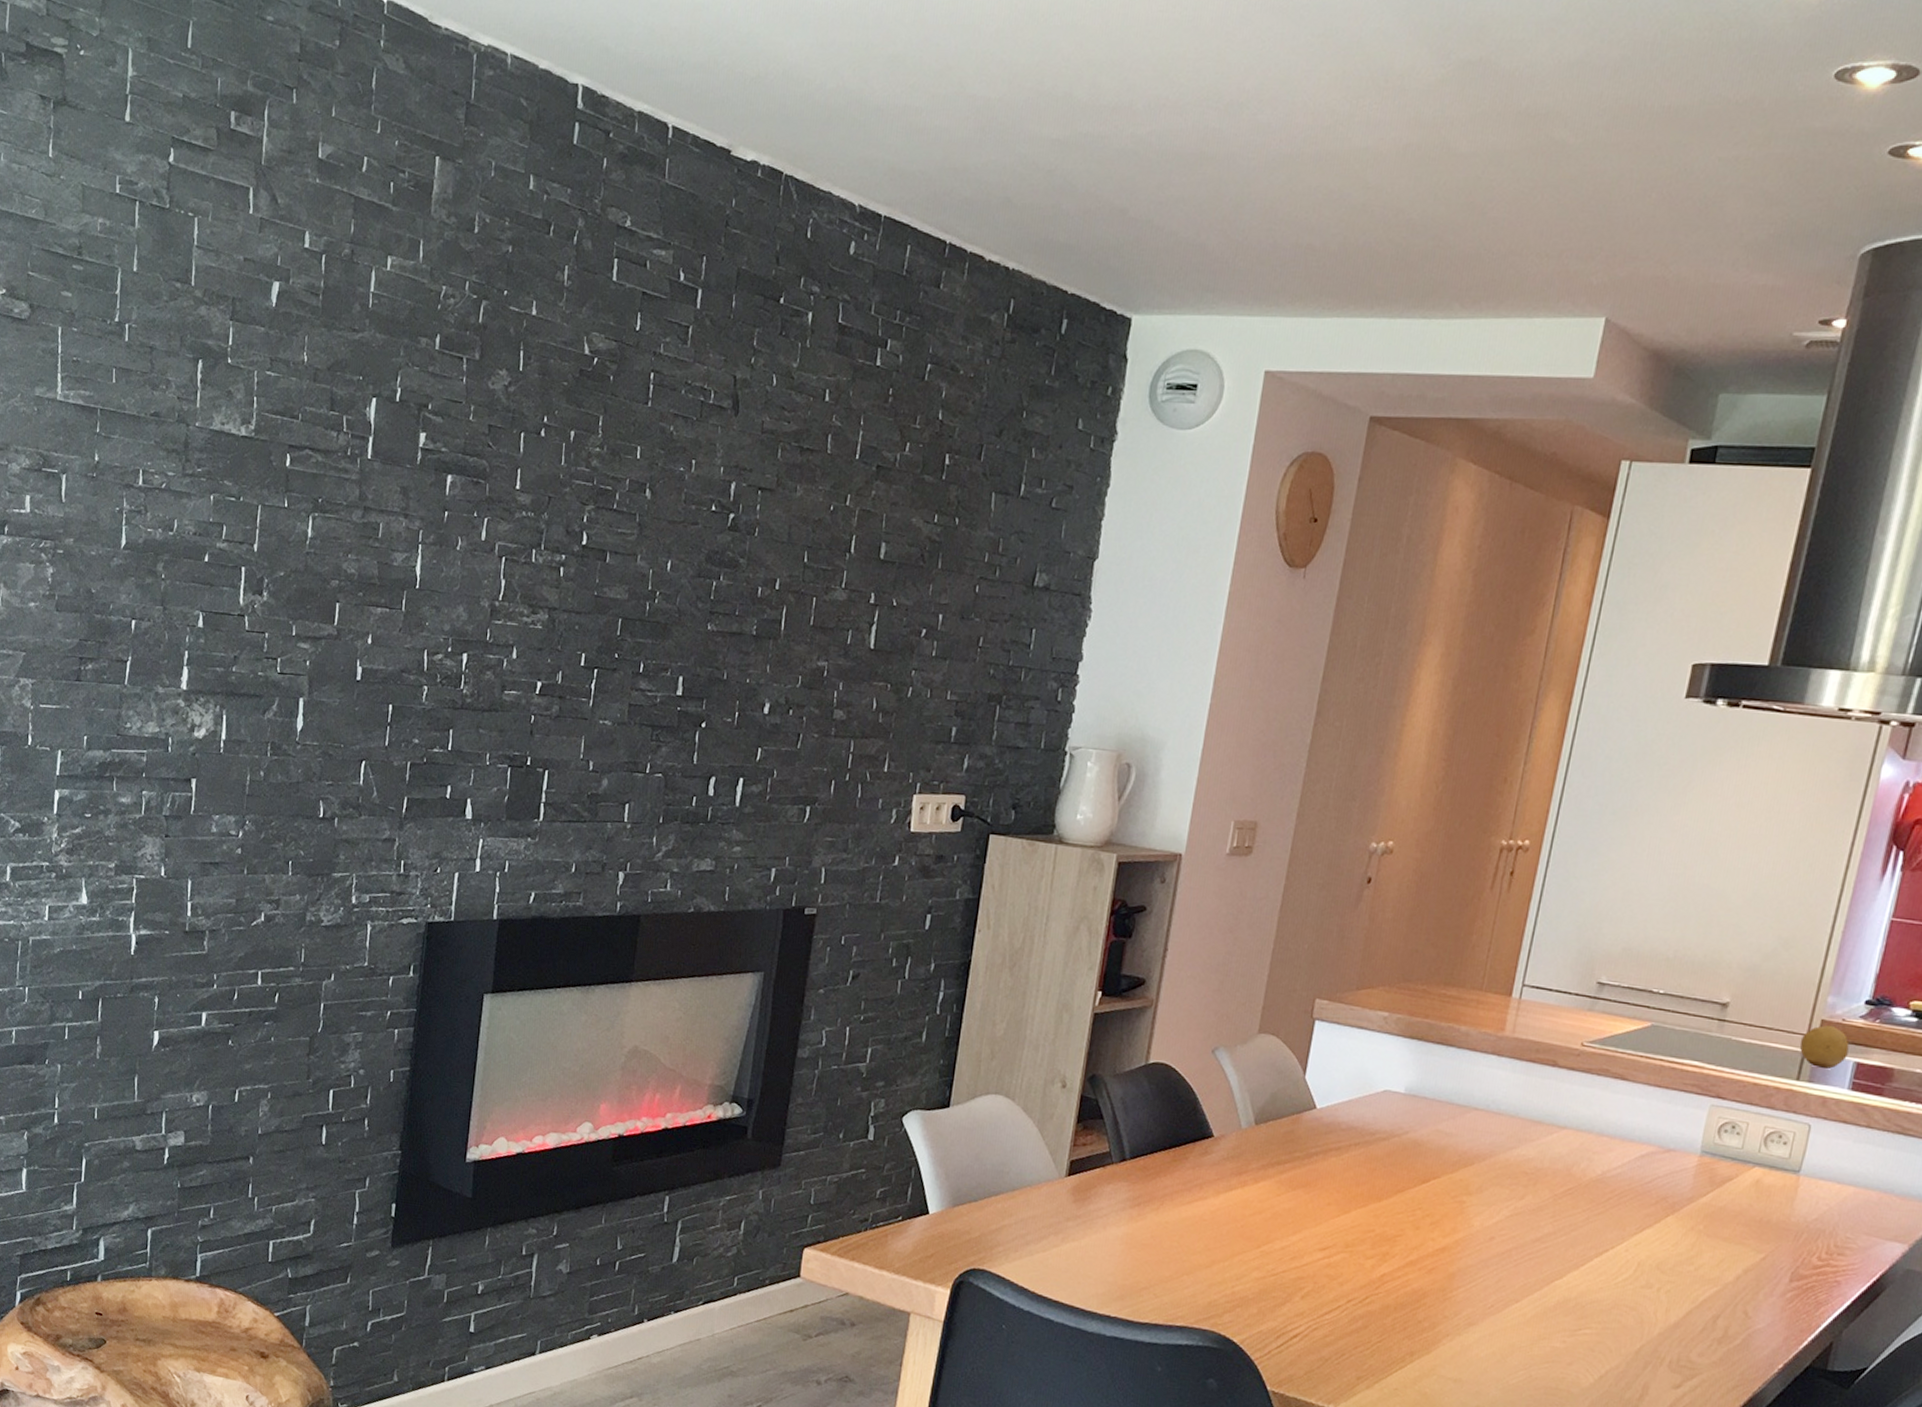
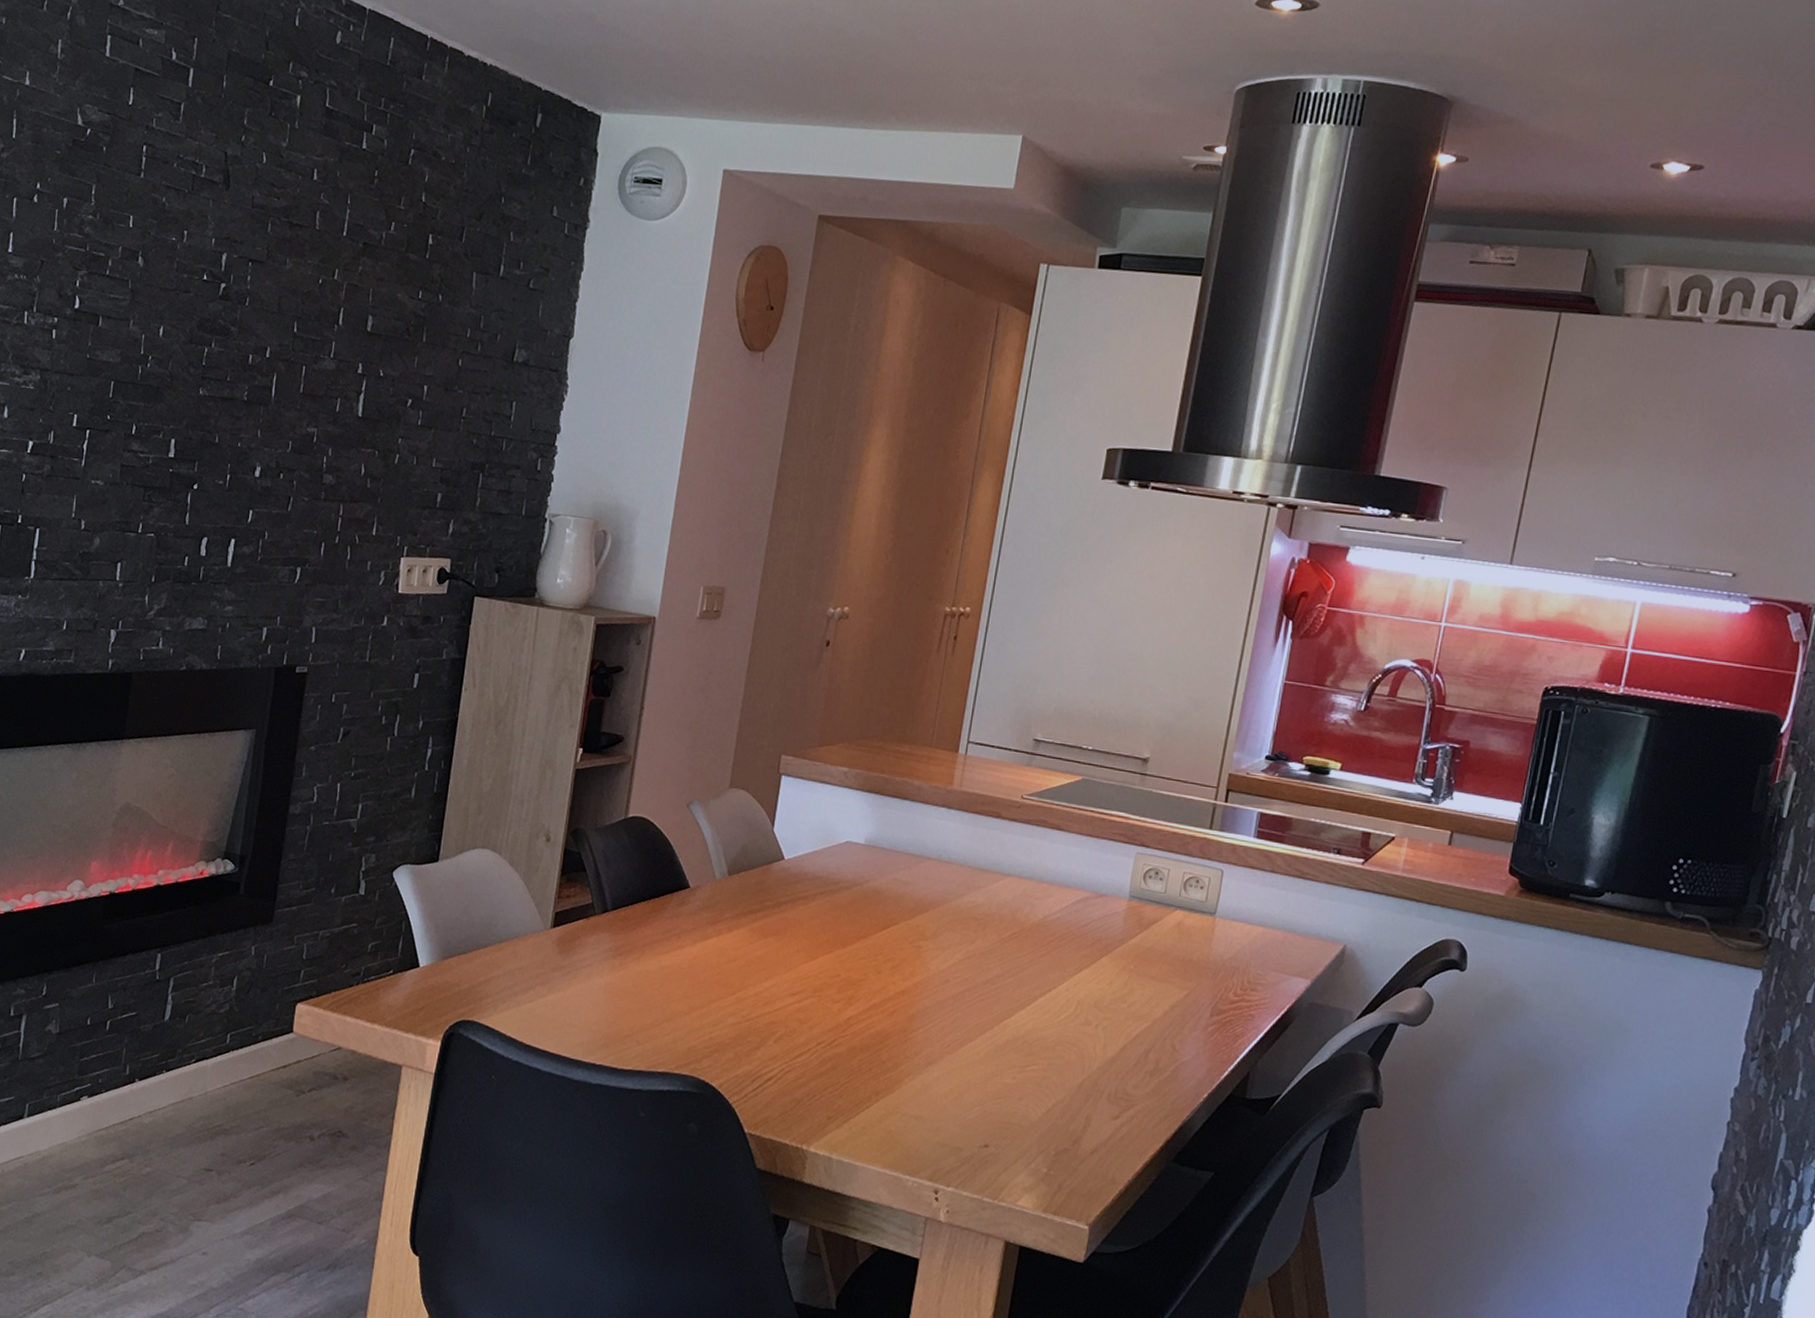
fruit: present [1799,1025,1849,1070] -> none [1211,778,1254,819]

